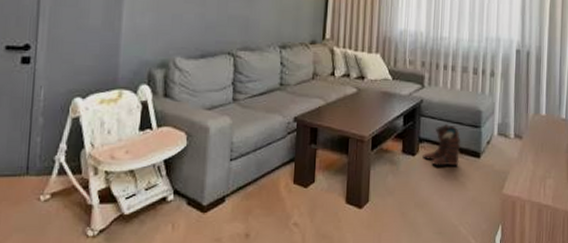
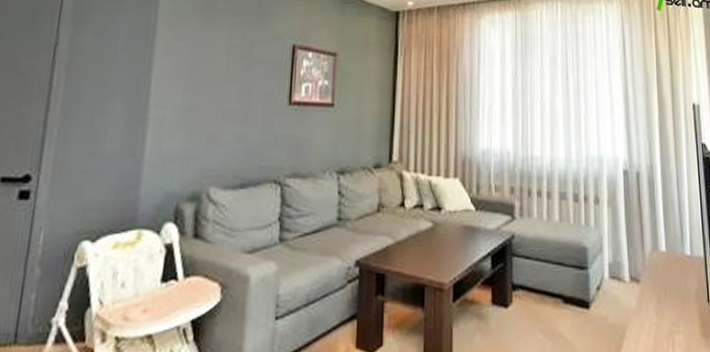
boots: present [422,123,461,166] -> none [517,264,565,321]

